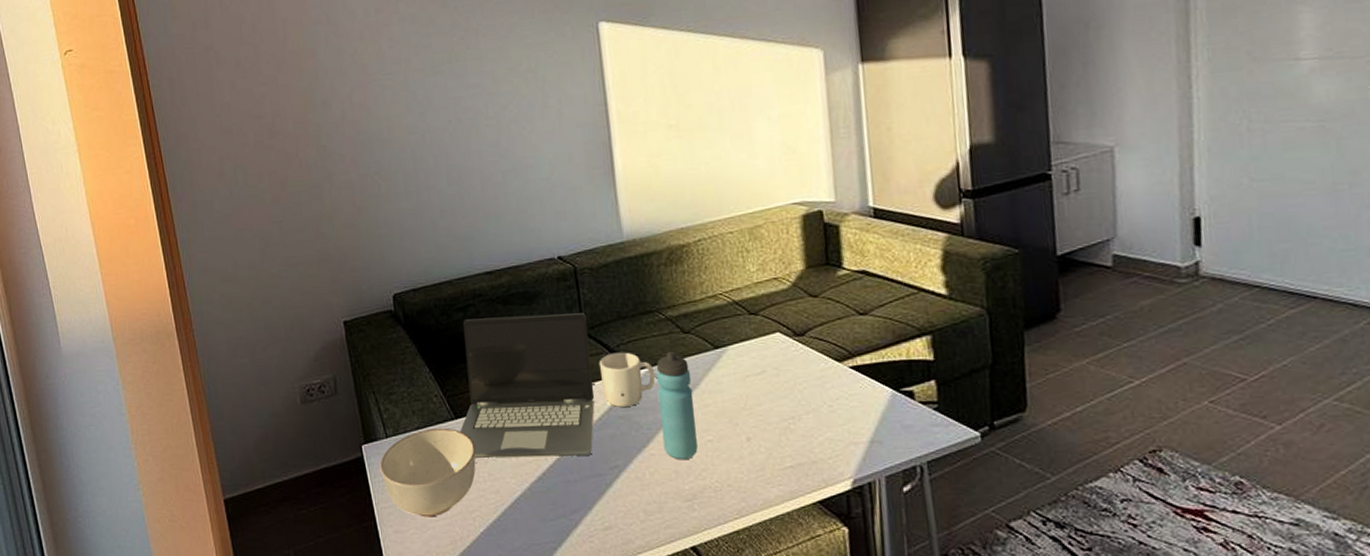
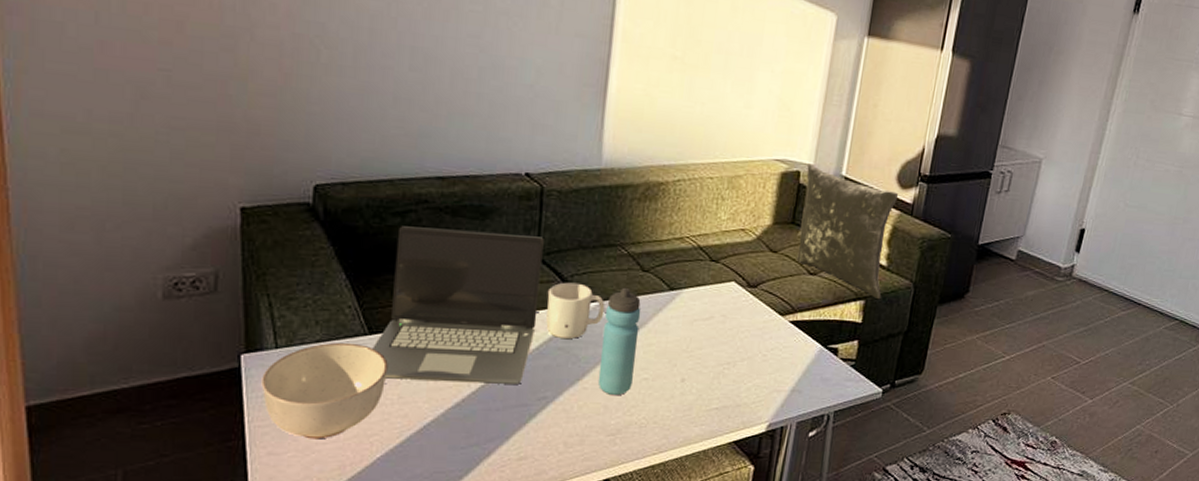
pillow: none [829,201,951,333] -> present [796,164,899,300]

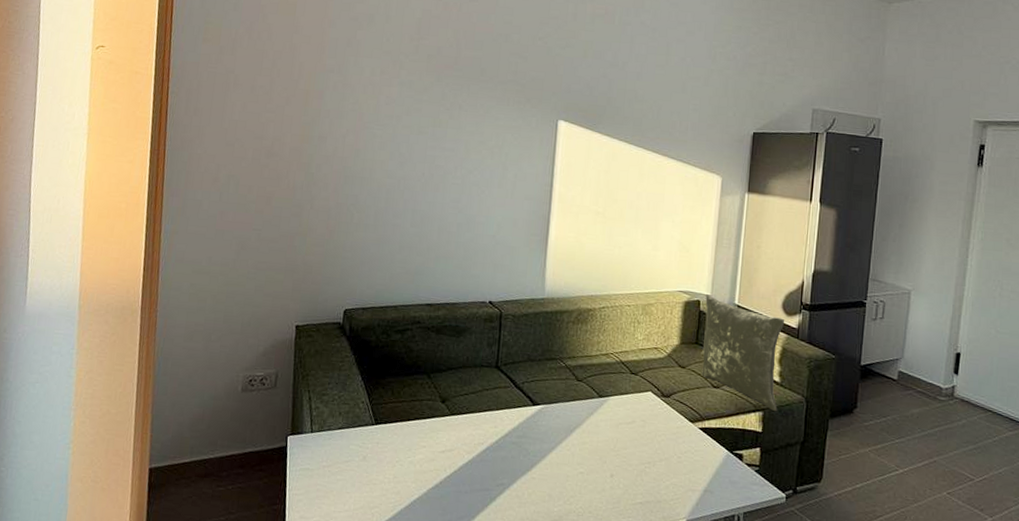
bowl: present [261,342,388,439] -> none [299,430,388,508]
laptop: present [372,226,544,384] -> none [377,341,502,472]
mug: present [546,282,605,340] -> none [503,388,549,436]
water bottle: present [597,287,641,396] -> none [543,393,577,486]

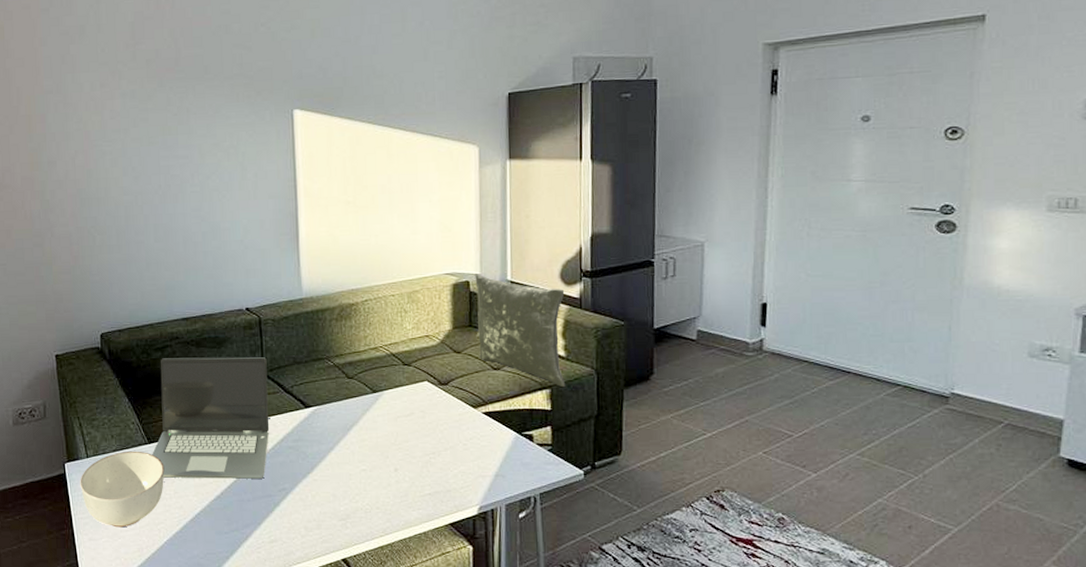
bowl: none [299,430,388,508] -> present [80,451,165,528]
laptop: none [377,341,502,472] -> present [152,357,269,479]

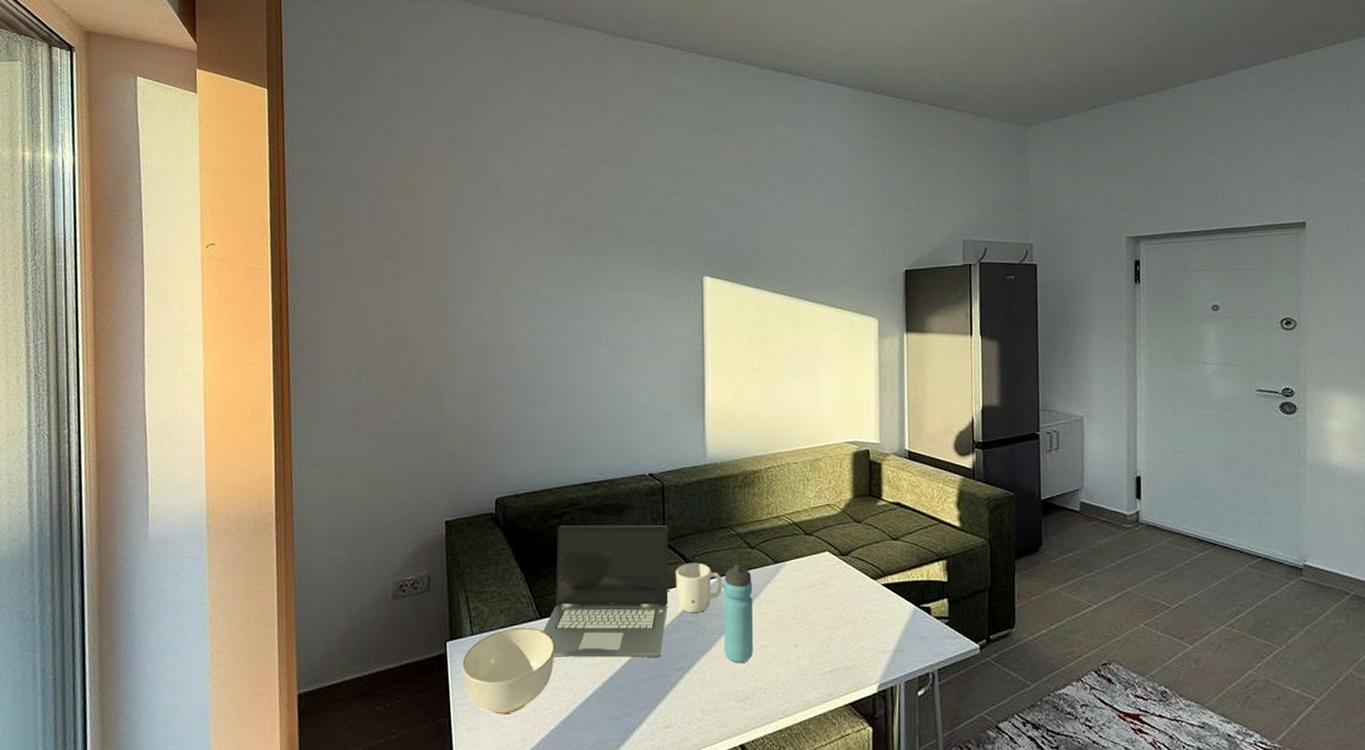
mug: none [275,392,322,440] -> present [675,562,723,614]
water bottle: none [323,393,353,486] -> present [723,563,754,664]
pillow: present [475,274,566,388] -> none [875,443,961,559]

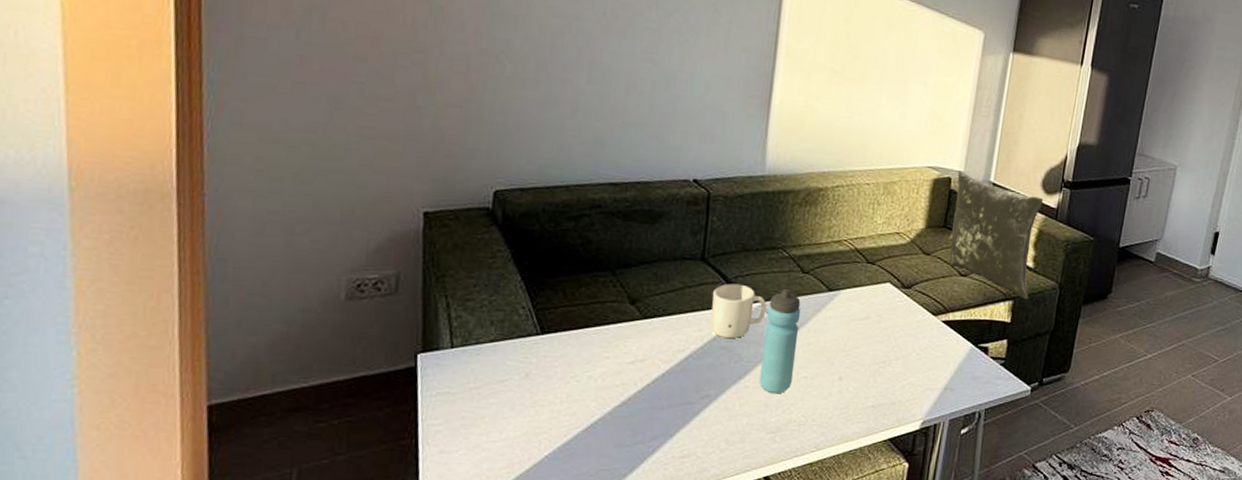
bowl: present [462,627,556,715] -> none [436,342,559,438]
laptop: present [543,525,669,658] -> none [544,230,710,383]
pillow: none [875,443,961,559] -> present [948,171,1044,300]

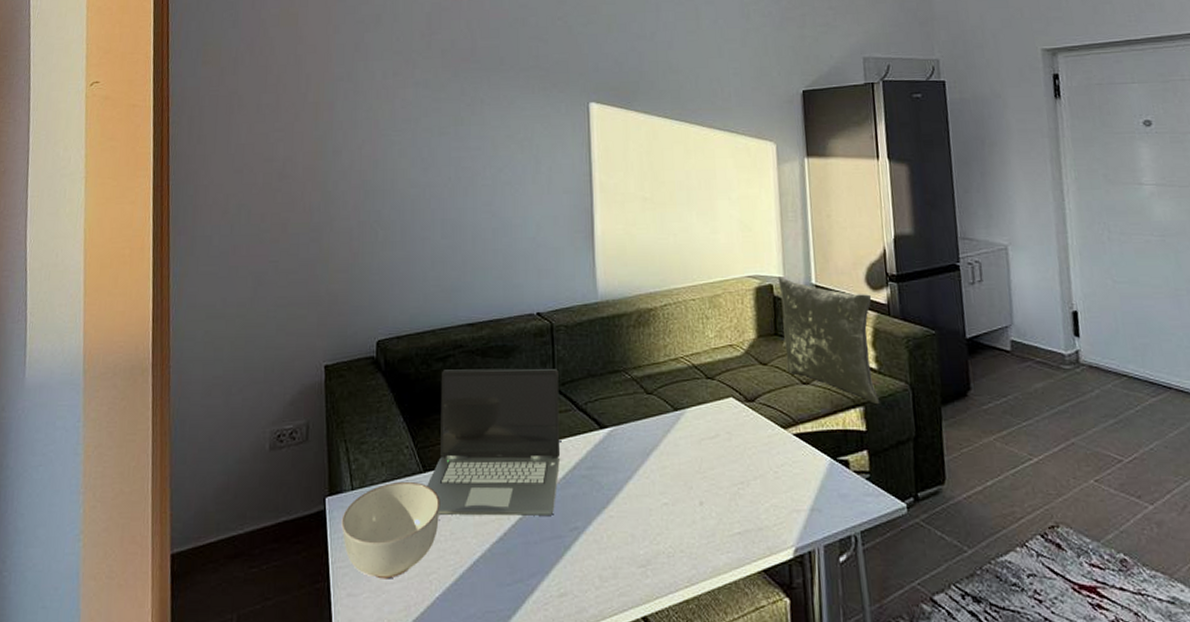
bowl: none [436,342,559,438] -> present [341,481,440,579]
laptop: none [544,230,710,383] -> present [427,369,560,516]
mug: present [710,283,767,339] -> none [566,410,619,467]
water bottle: present [759,288,801,394] -> none [619,411,654,523]

